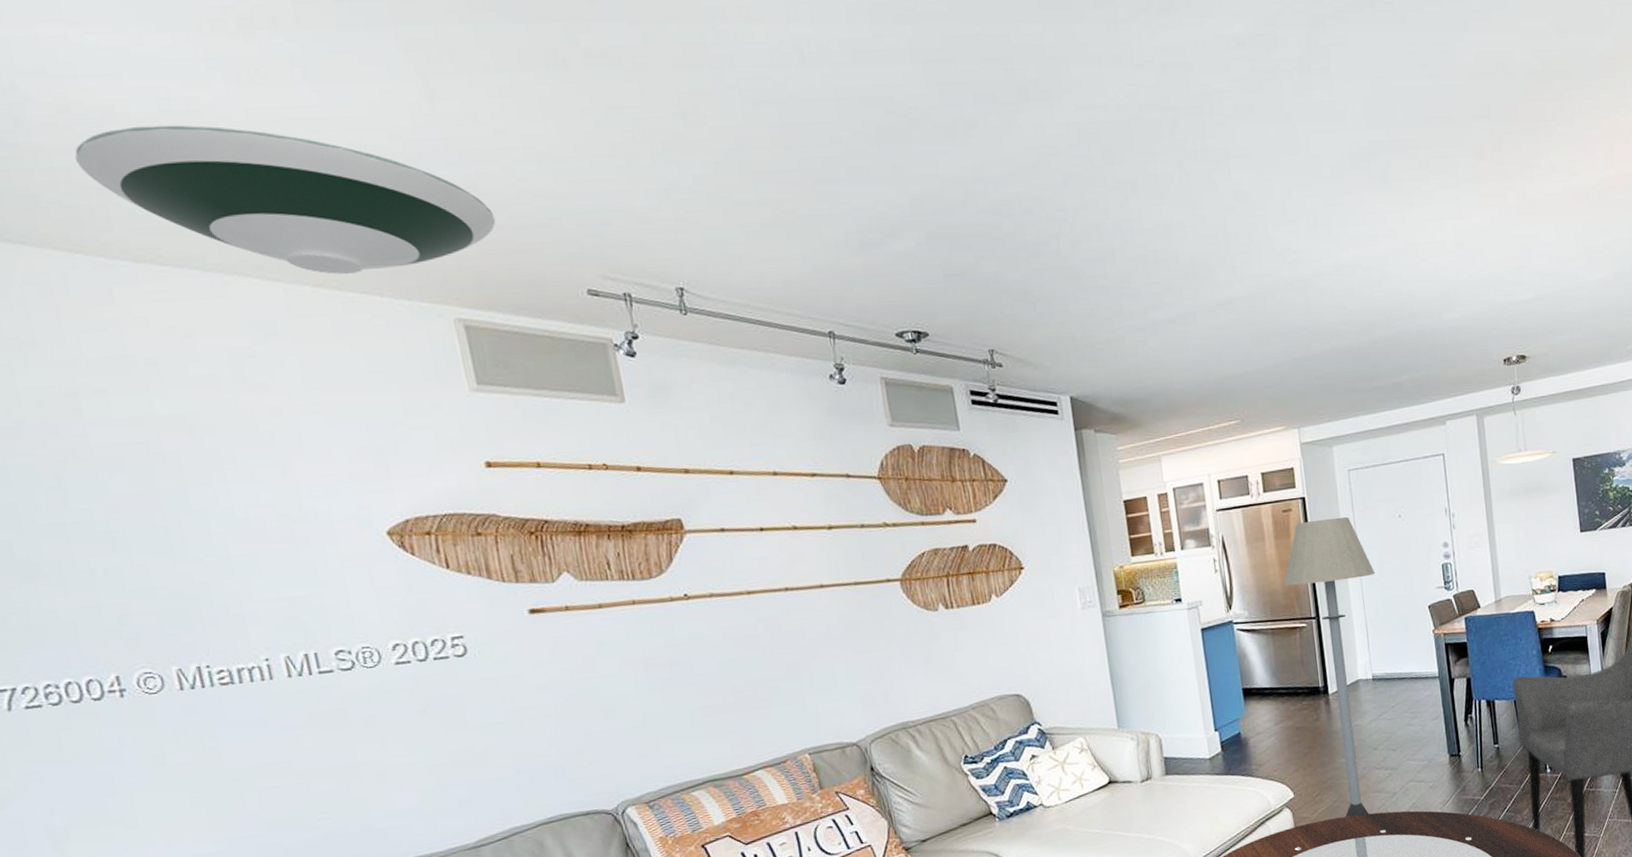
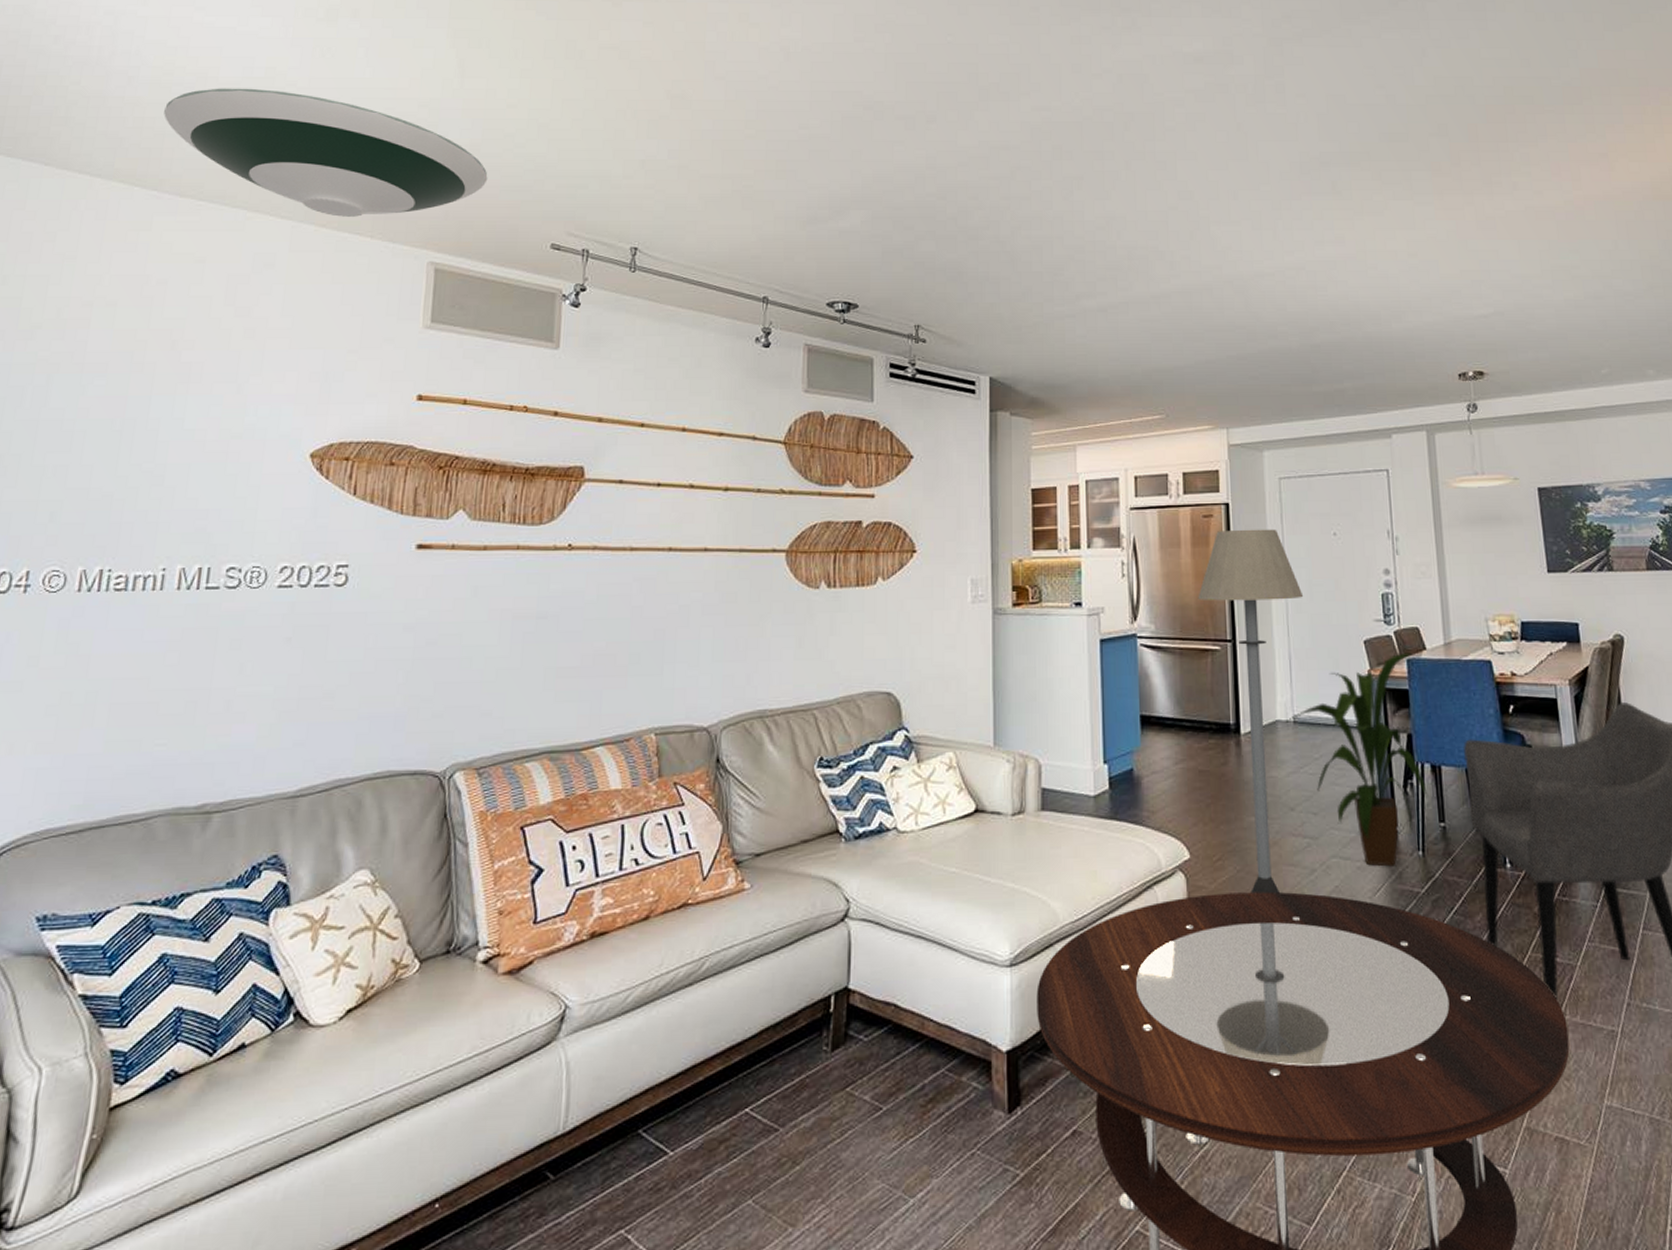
house plant: none [1366,611,1484,785] -> present [1285,652,1427,867]

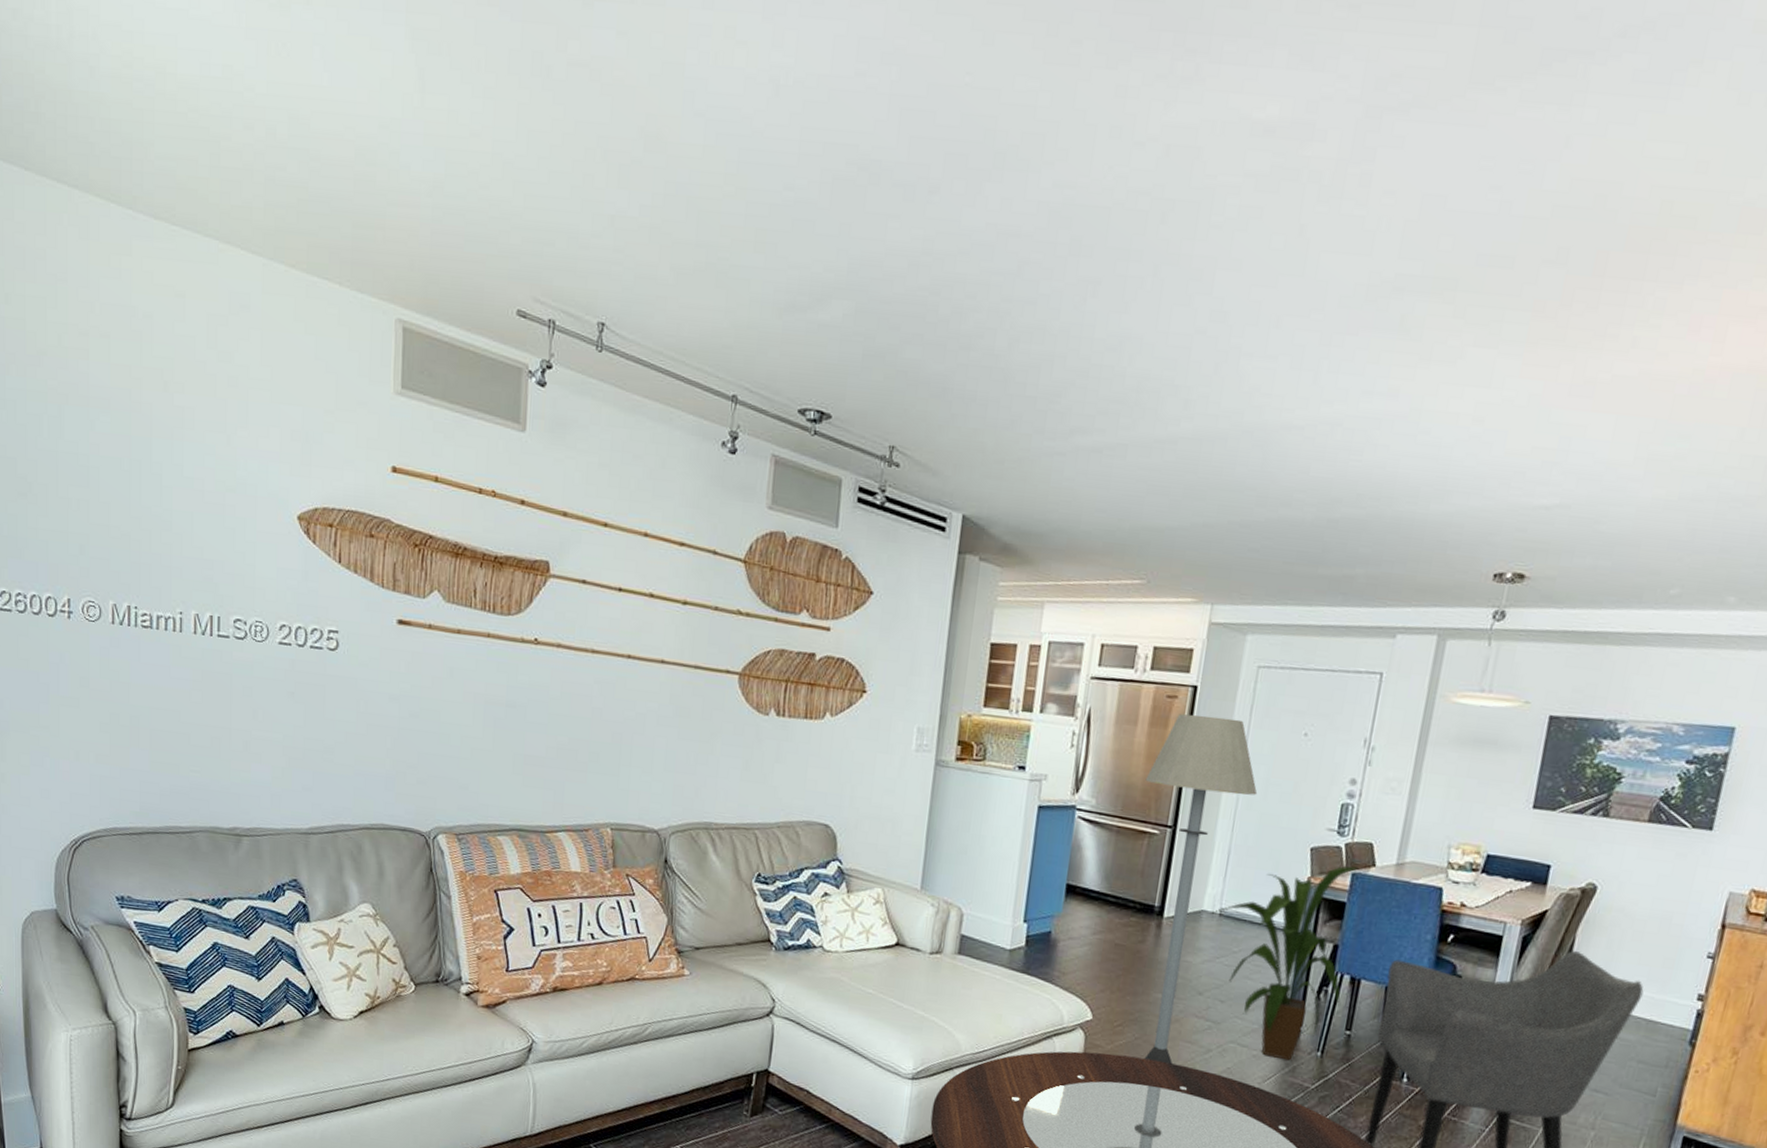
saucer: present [164,88,488,217] -> none [129,87,452,259]

